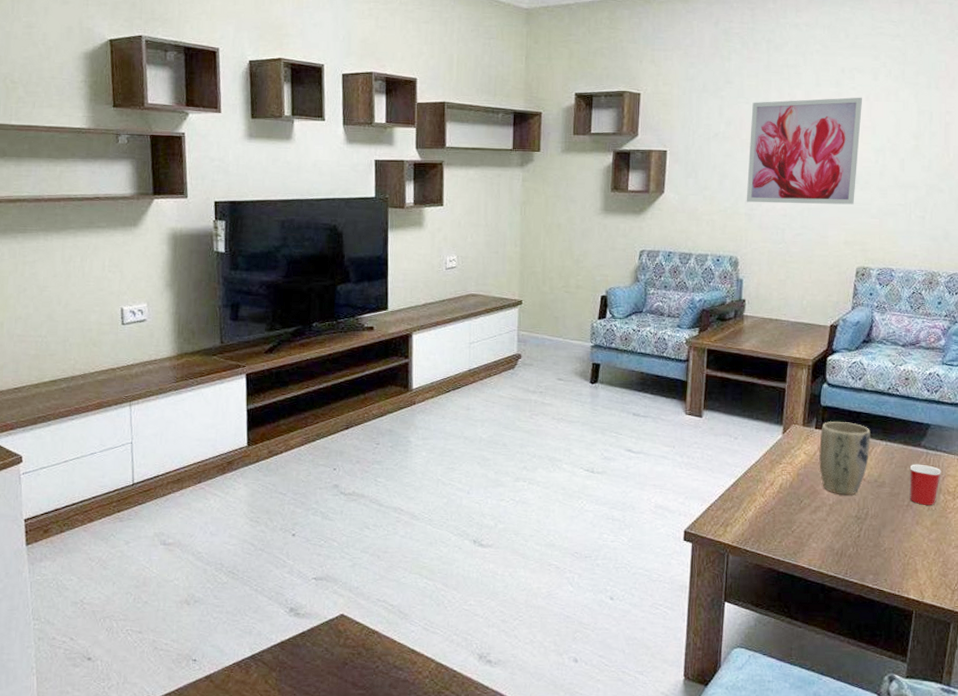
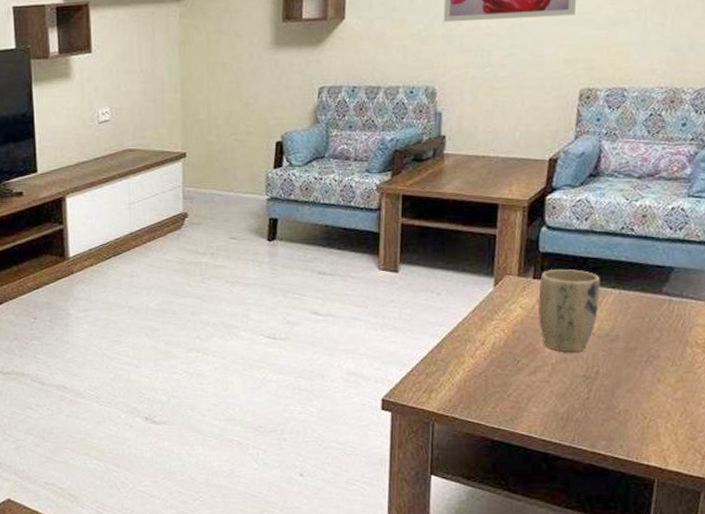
mug: present [909,464,941,505] -> none [649,313,688,360]

